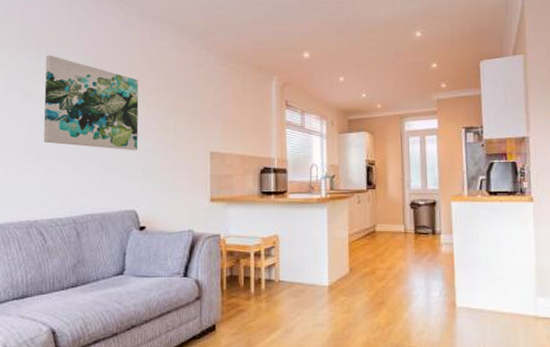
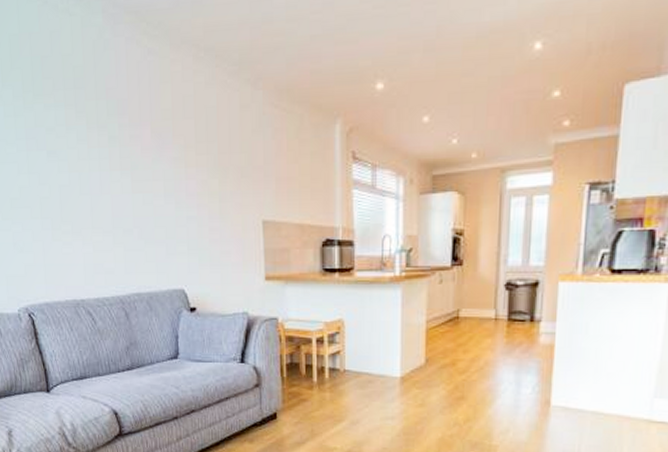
wall art: present [43,55,139,151] -> none [64,101,179,221]

